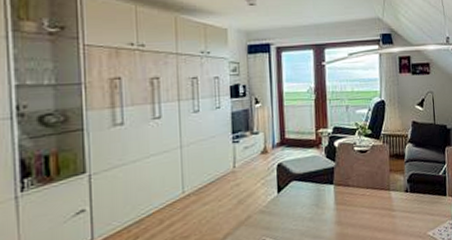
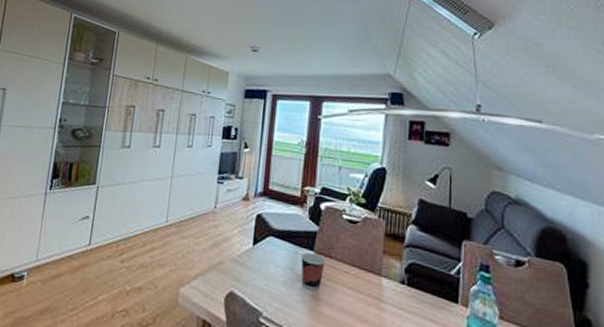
cup: none [323,185,345,218] -> present [300,252,326,291]

